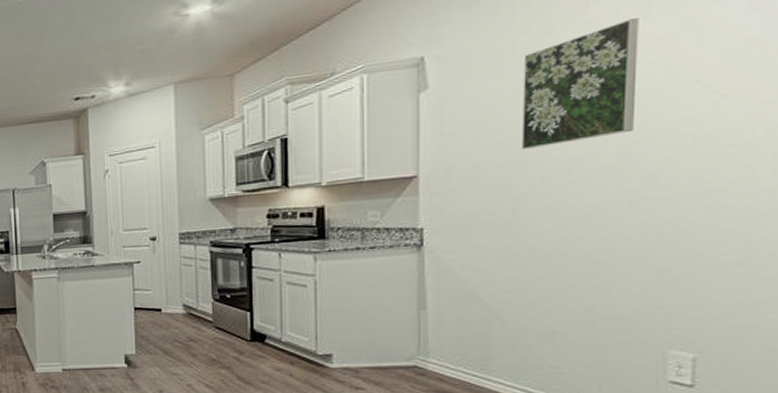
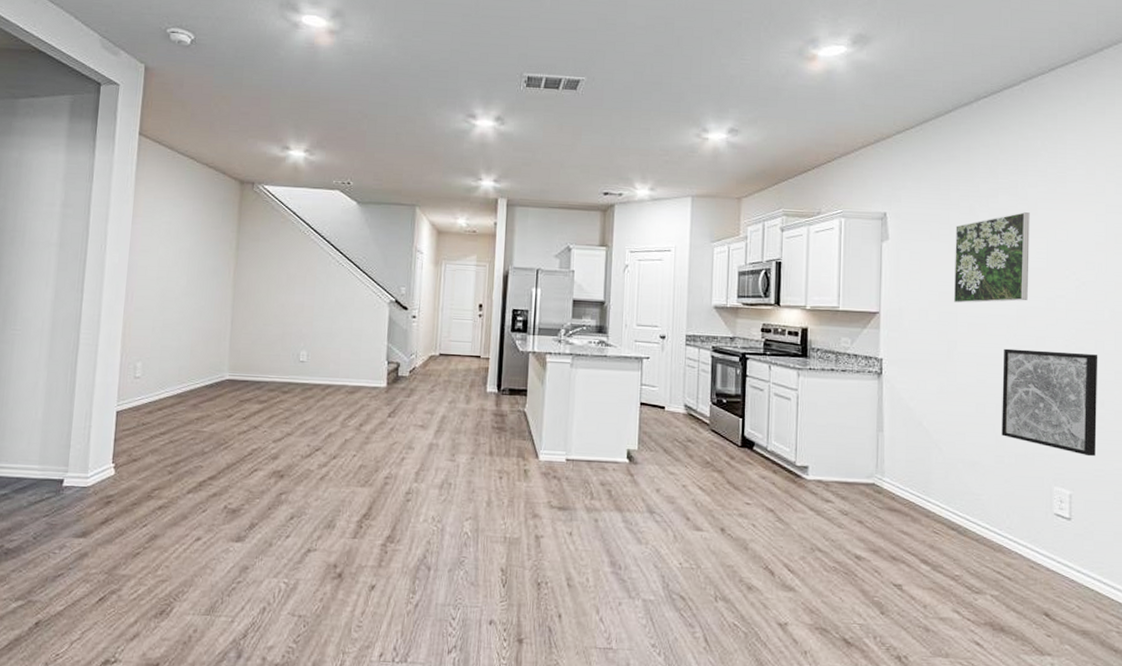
wall art: none [591,184,745,311] -> present [1001,348,1098,457]

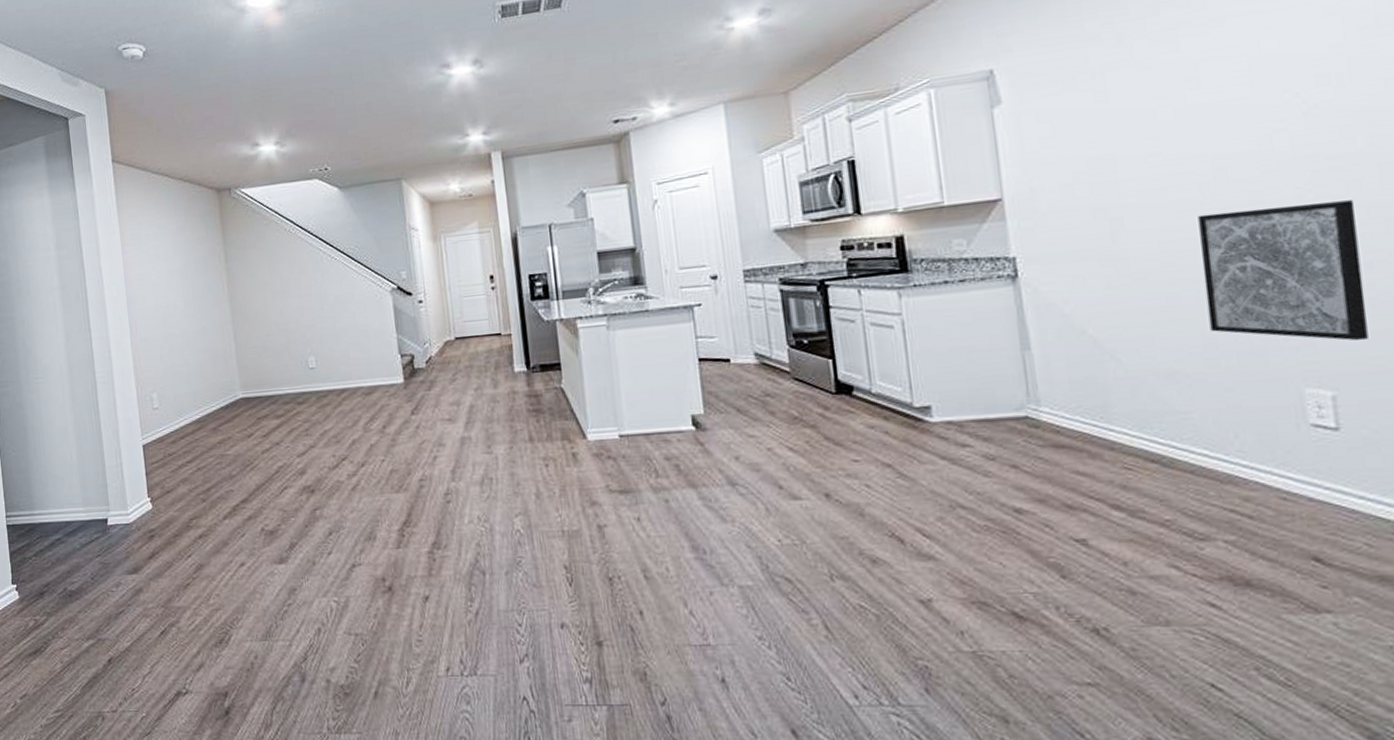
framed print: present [953,212,1030,303] -> none [1099,26,1227,167]

